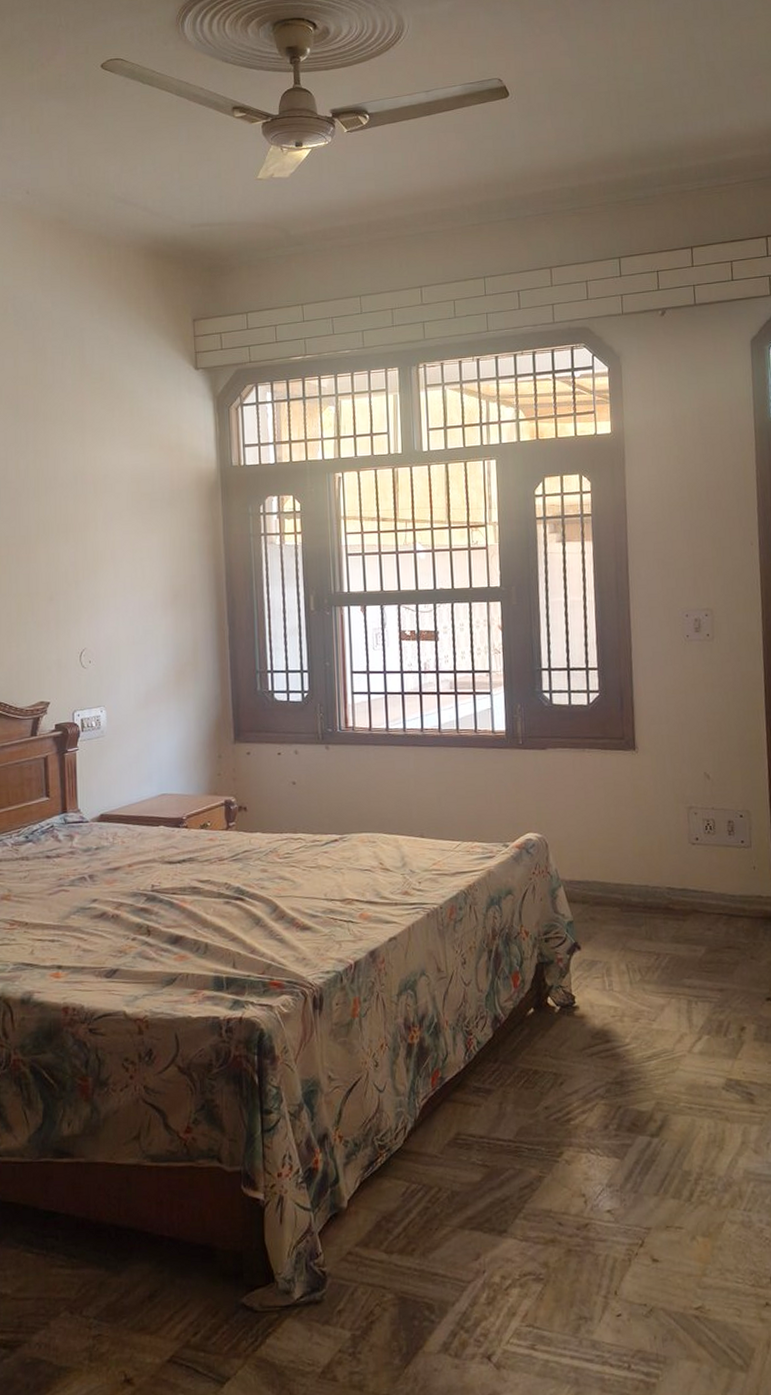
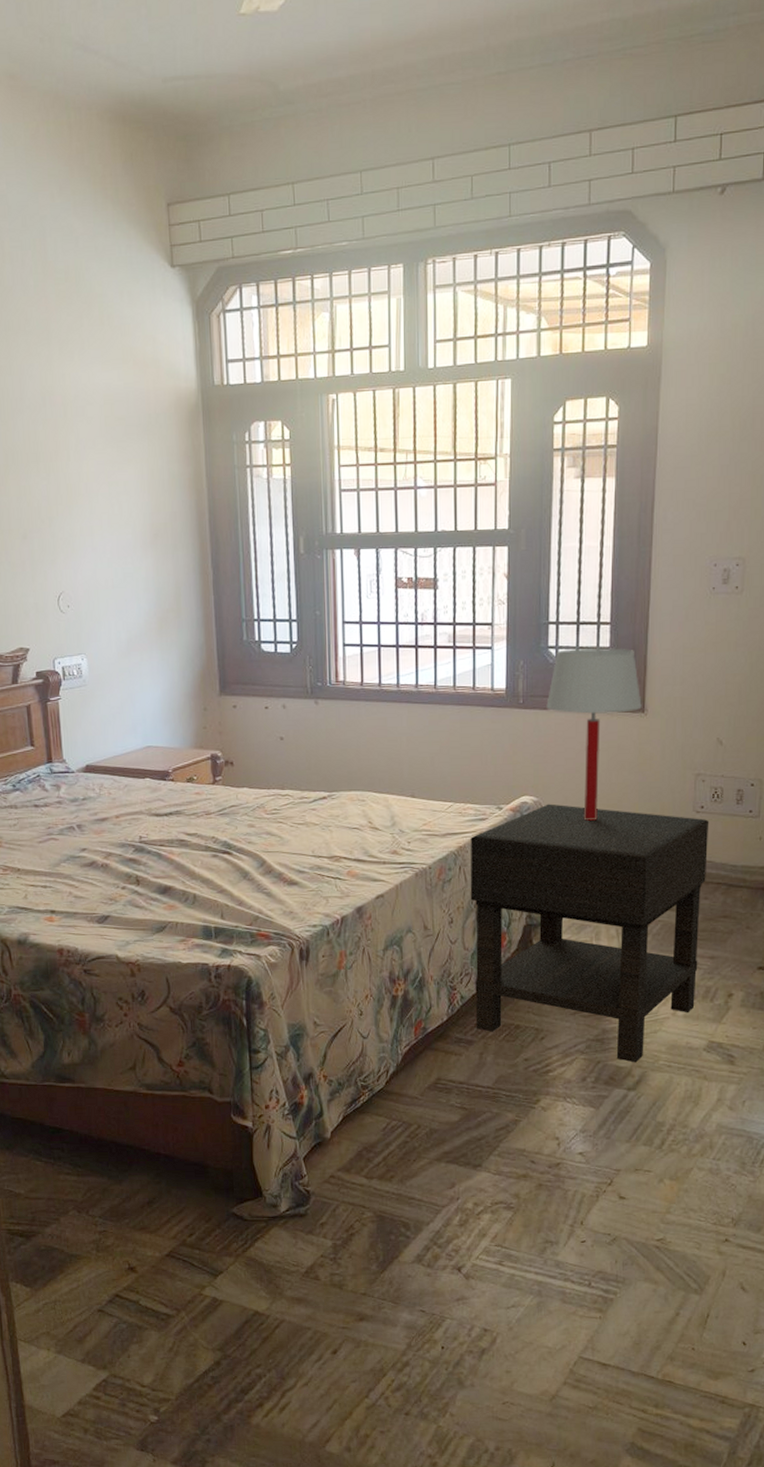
nightstand: none [479,840,710,1106] -> present [470,803,709,1063]
table lamp: none [544,691,633,855] -> present [546,648,642,821]

